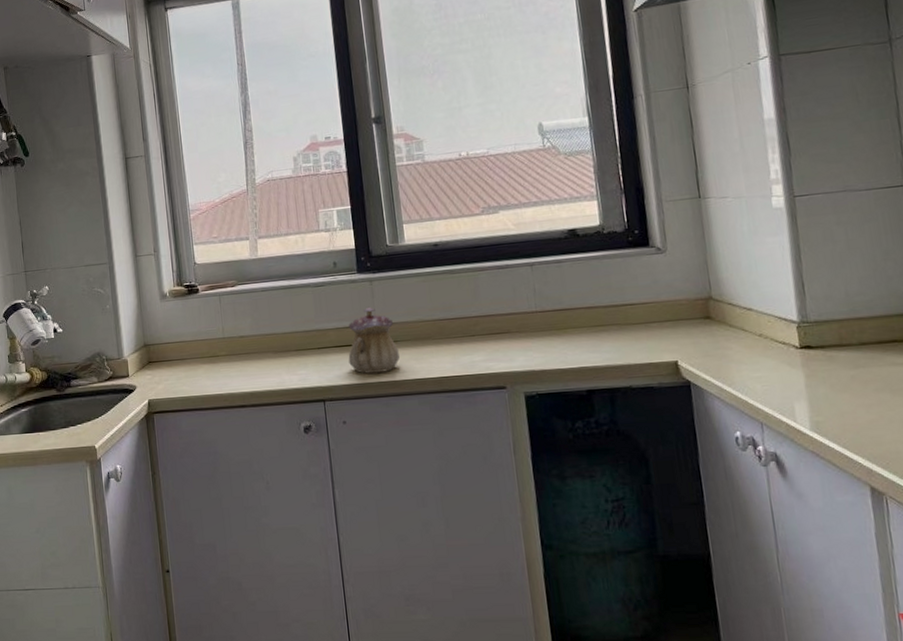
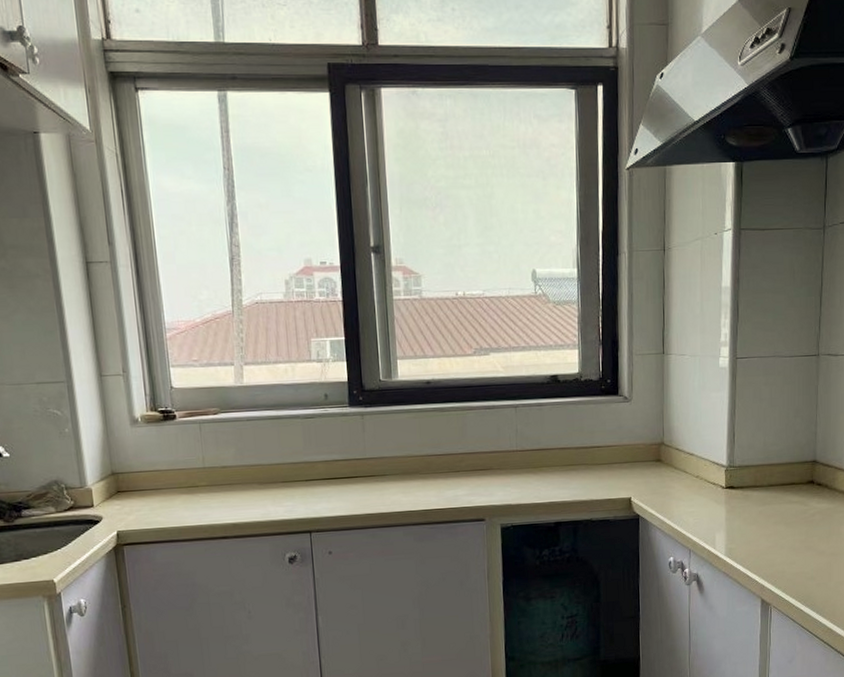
teapot: present [348,306,400,374] -> none [336,440,387,506]

